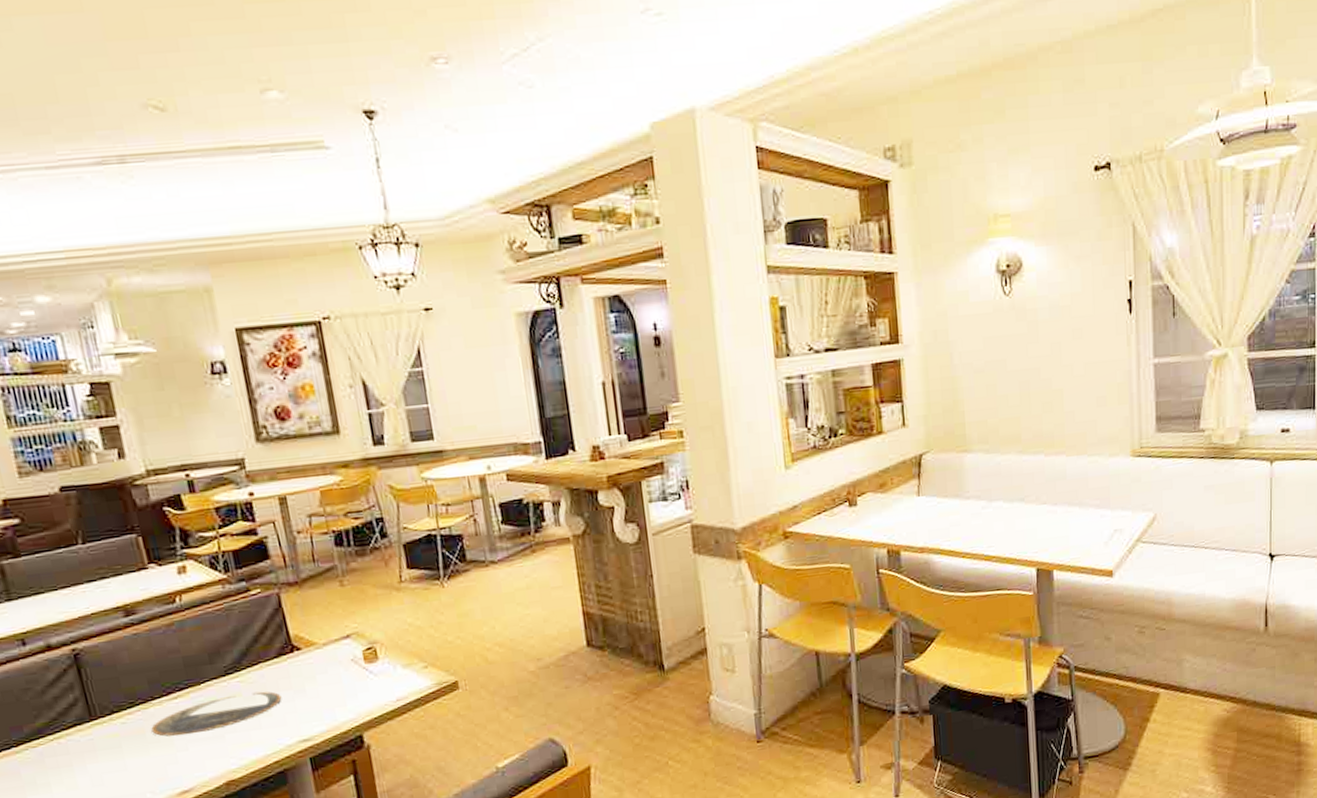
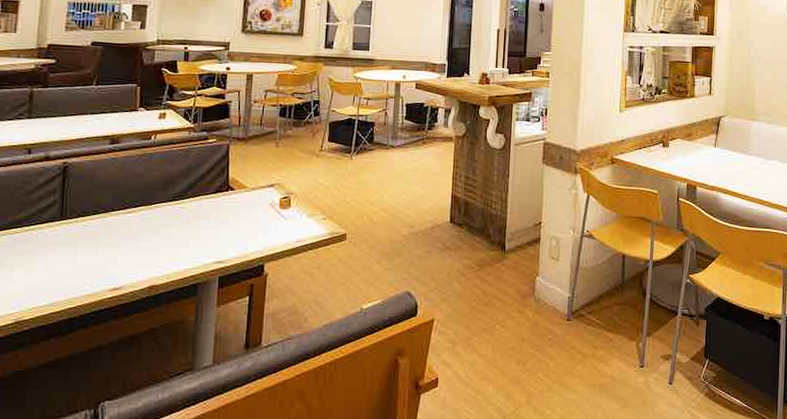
plate: present [151,691,282,737] -> none [104,217,210,243]

